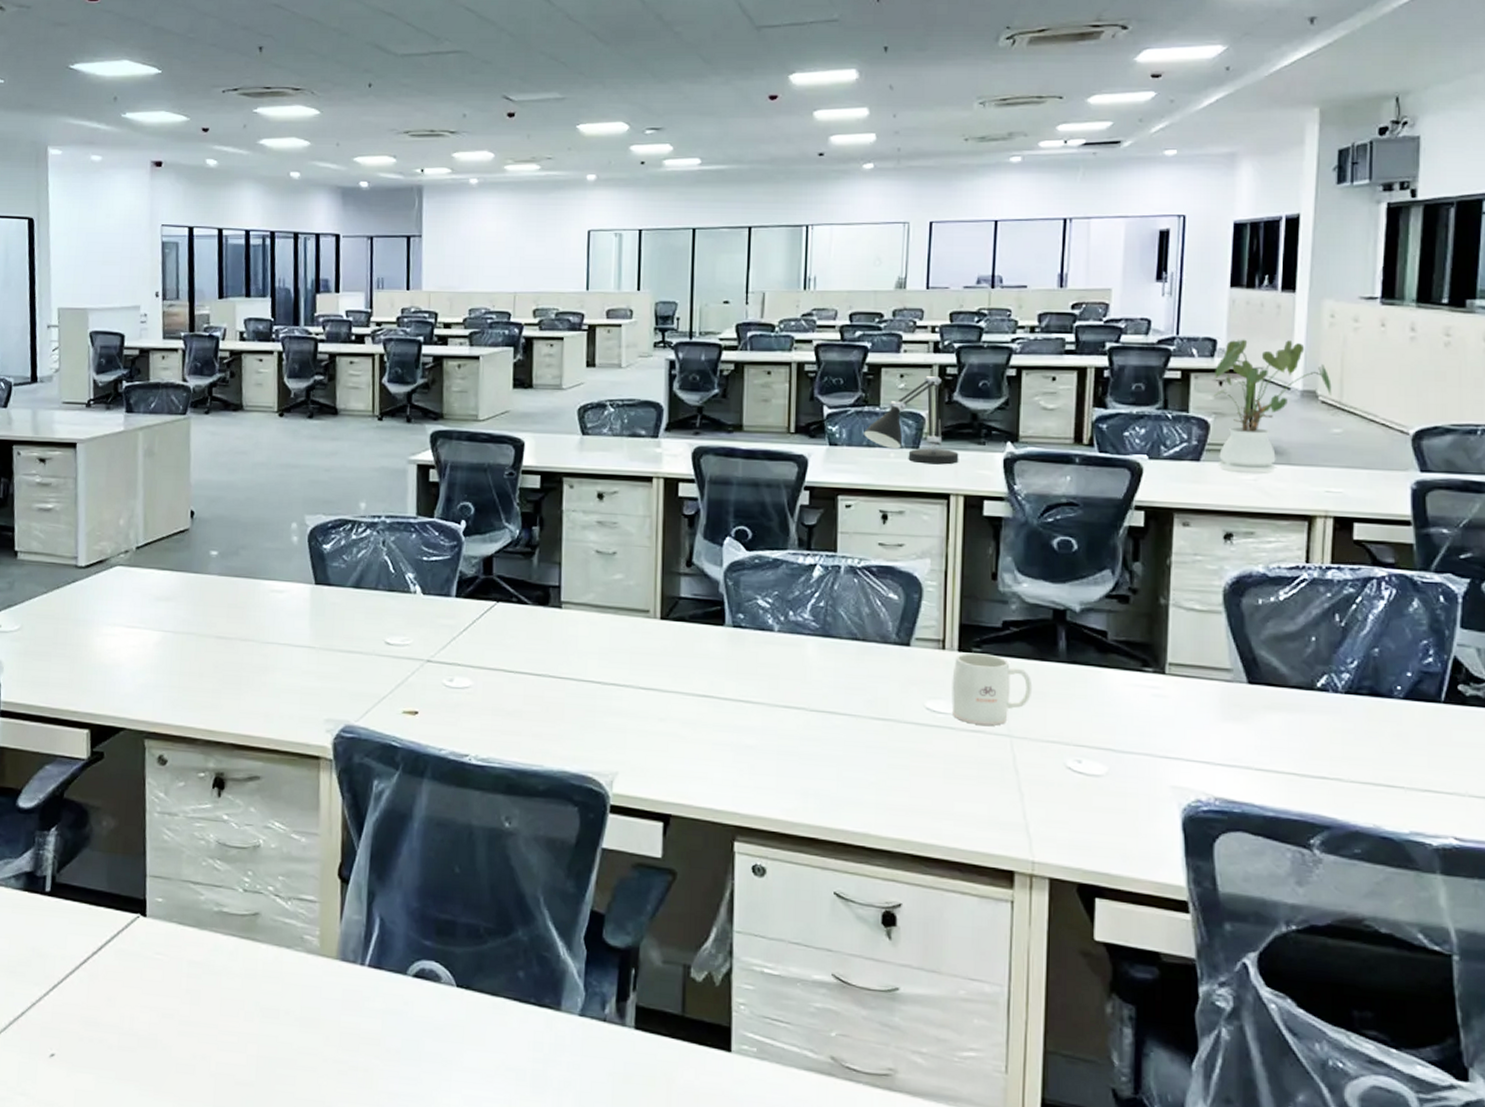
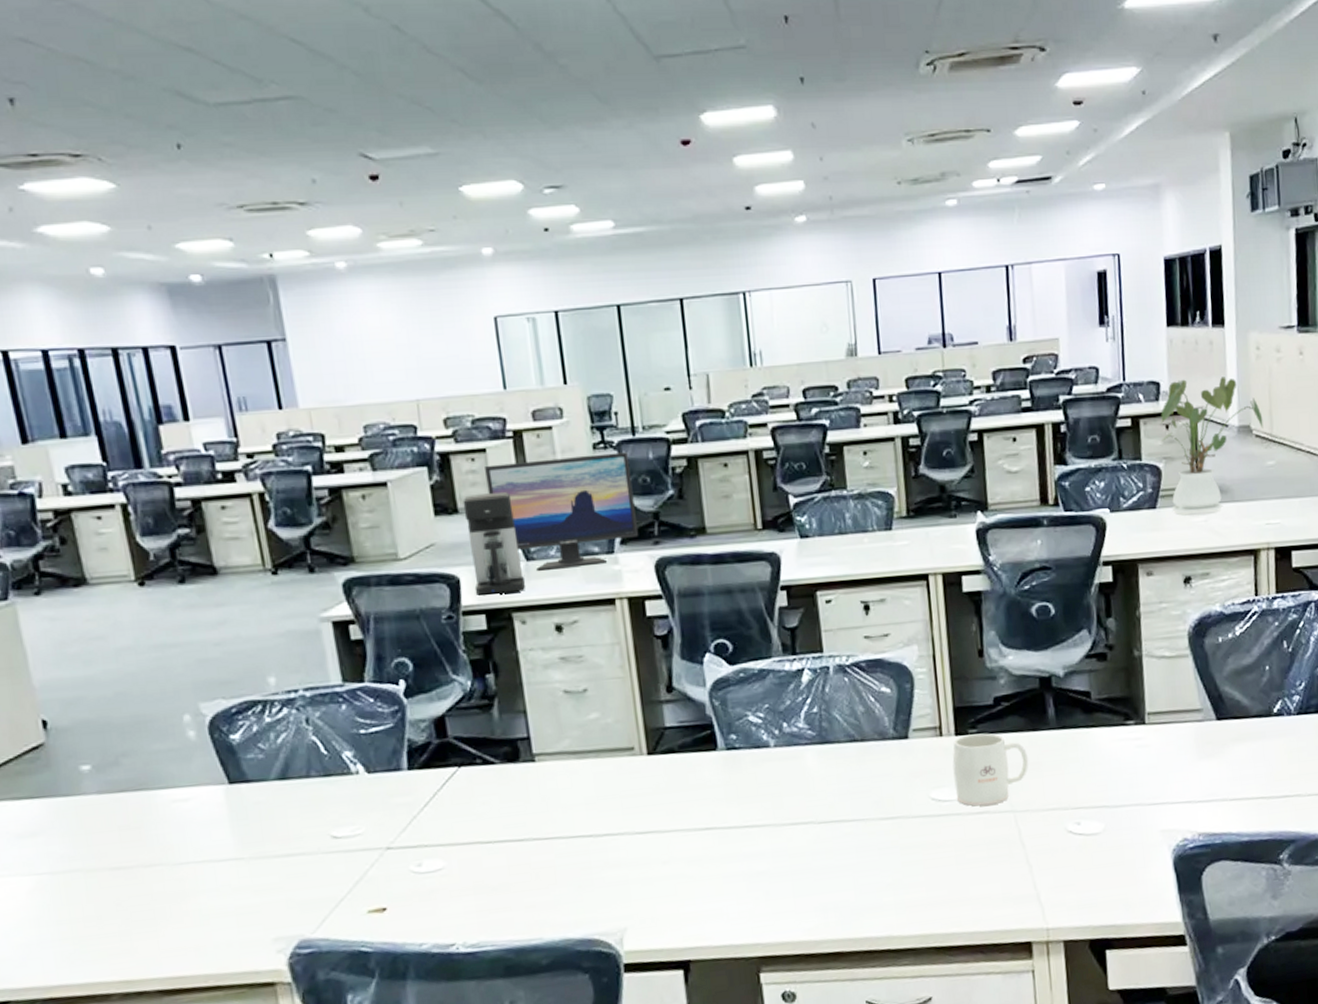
coffee maker: none [535,374,579,460] -> present [462,492,526,597]
computer monitor: none [559,351,684,446] -> present [485,452,639,571]
desk lamp: present [864,376,959,465] -> none [834,450,933,546]

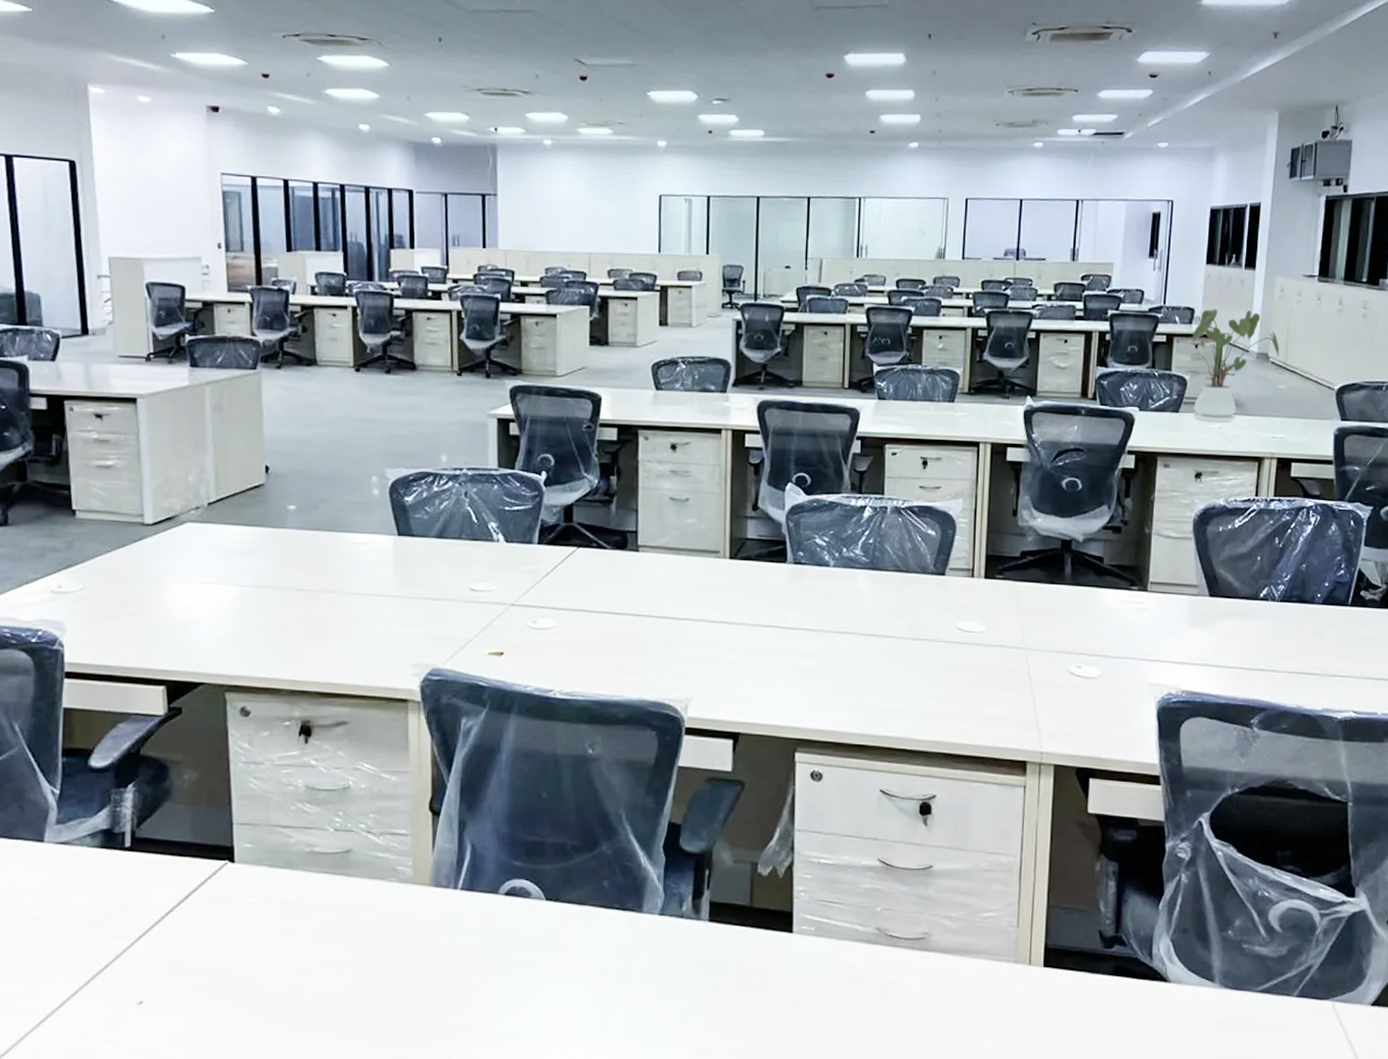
coffee maker: present [462,492,526,597] -> none [612,332,653,414]
computer monitor: present [485,452,639,571] -> none [634,310,749,401]
mug: present [952,733,1029,807] -> none [978,579,1044,640]

